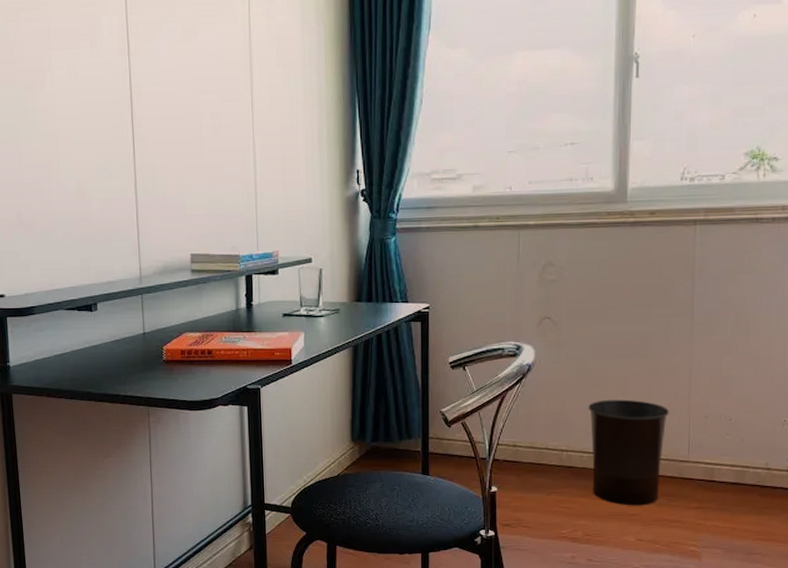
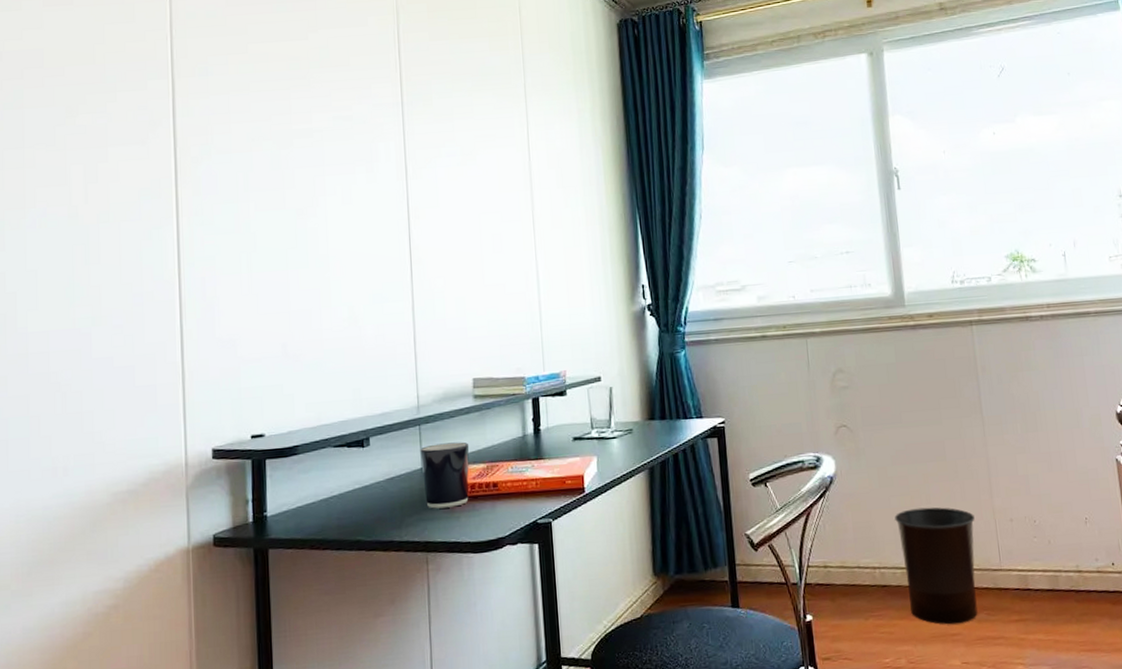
mug: none [141,312,187,370] -> present [419,442,470,509]

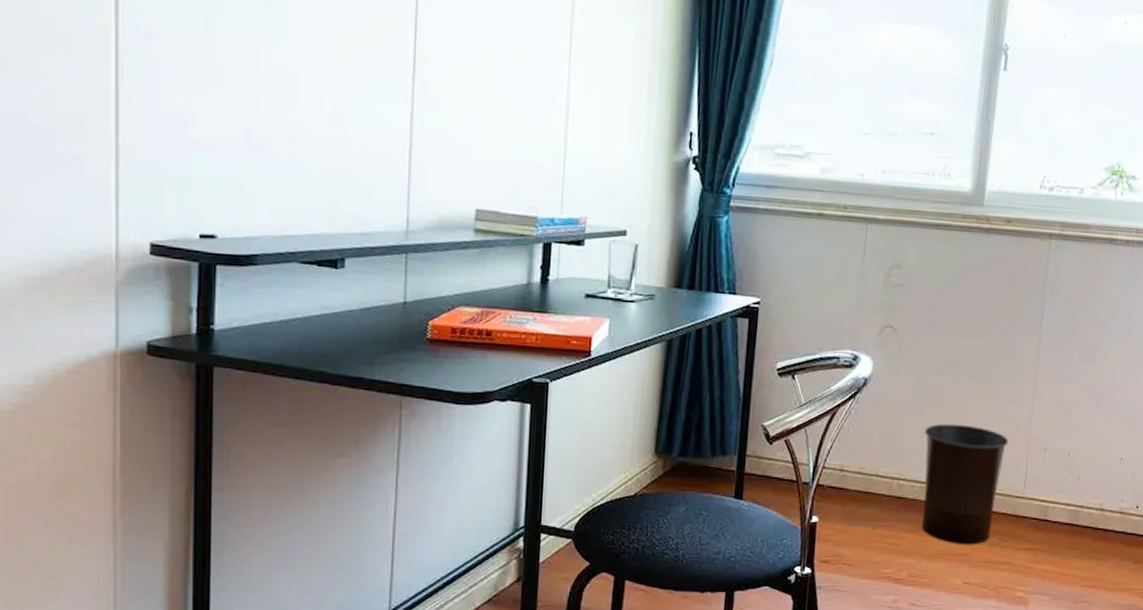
mug: present [419,442,470,509] -> none [403,277,464,351]

